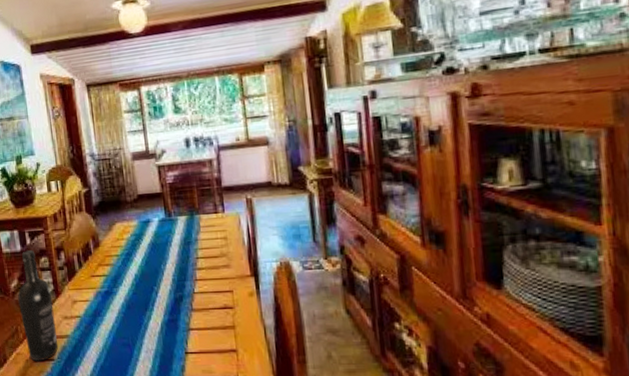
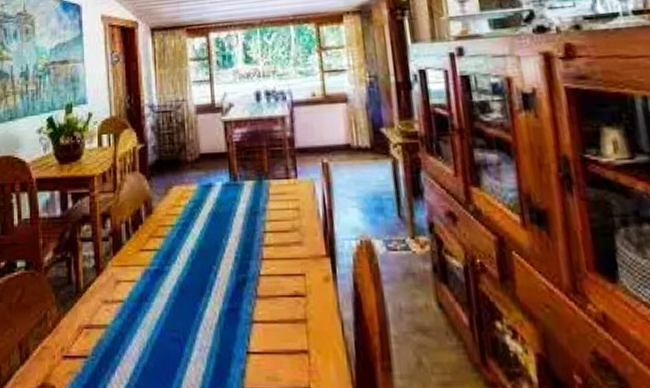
wine bottle: present [18,250,59,362] -> none [51,216,94,359]

